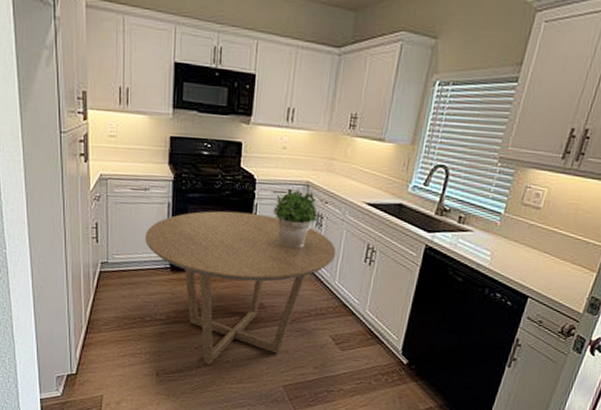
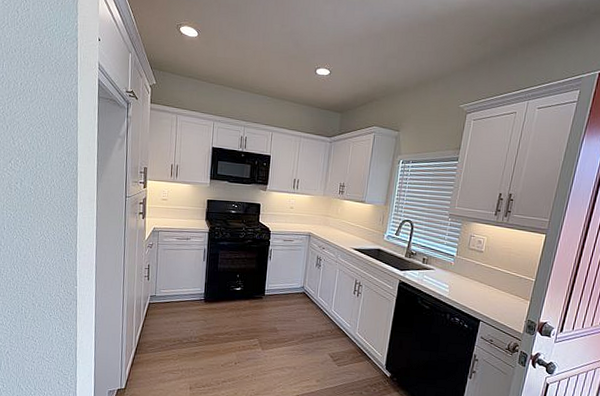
dining table: present [145,211,337,365] -> none [185,255,332,379]
potted plant: present [273,189,318,248] -> none [284,238,317,284]

